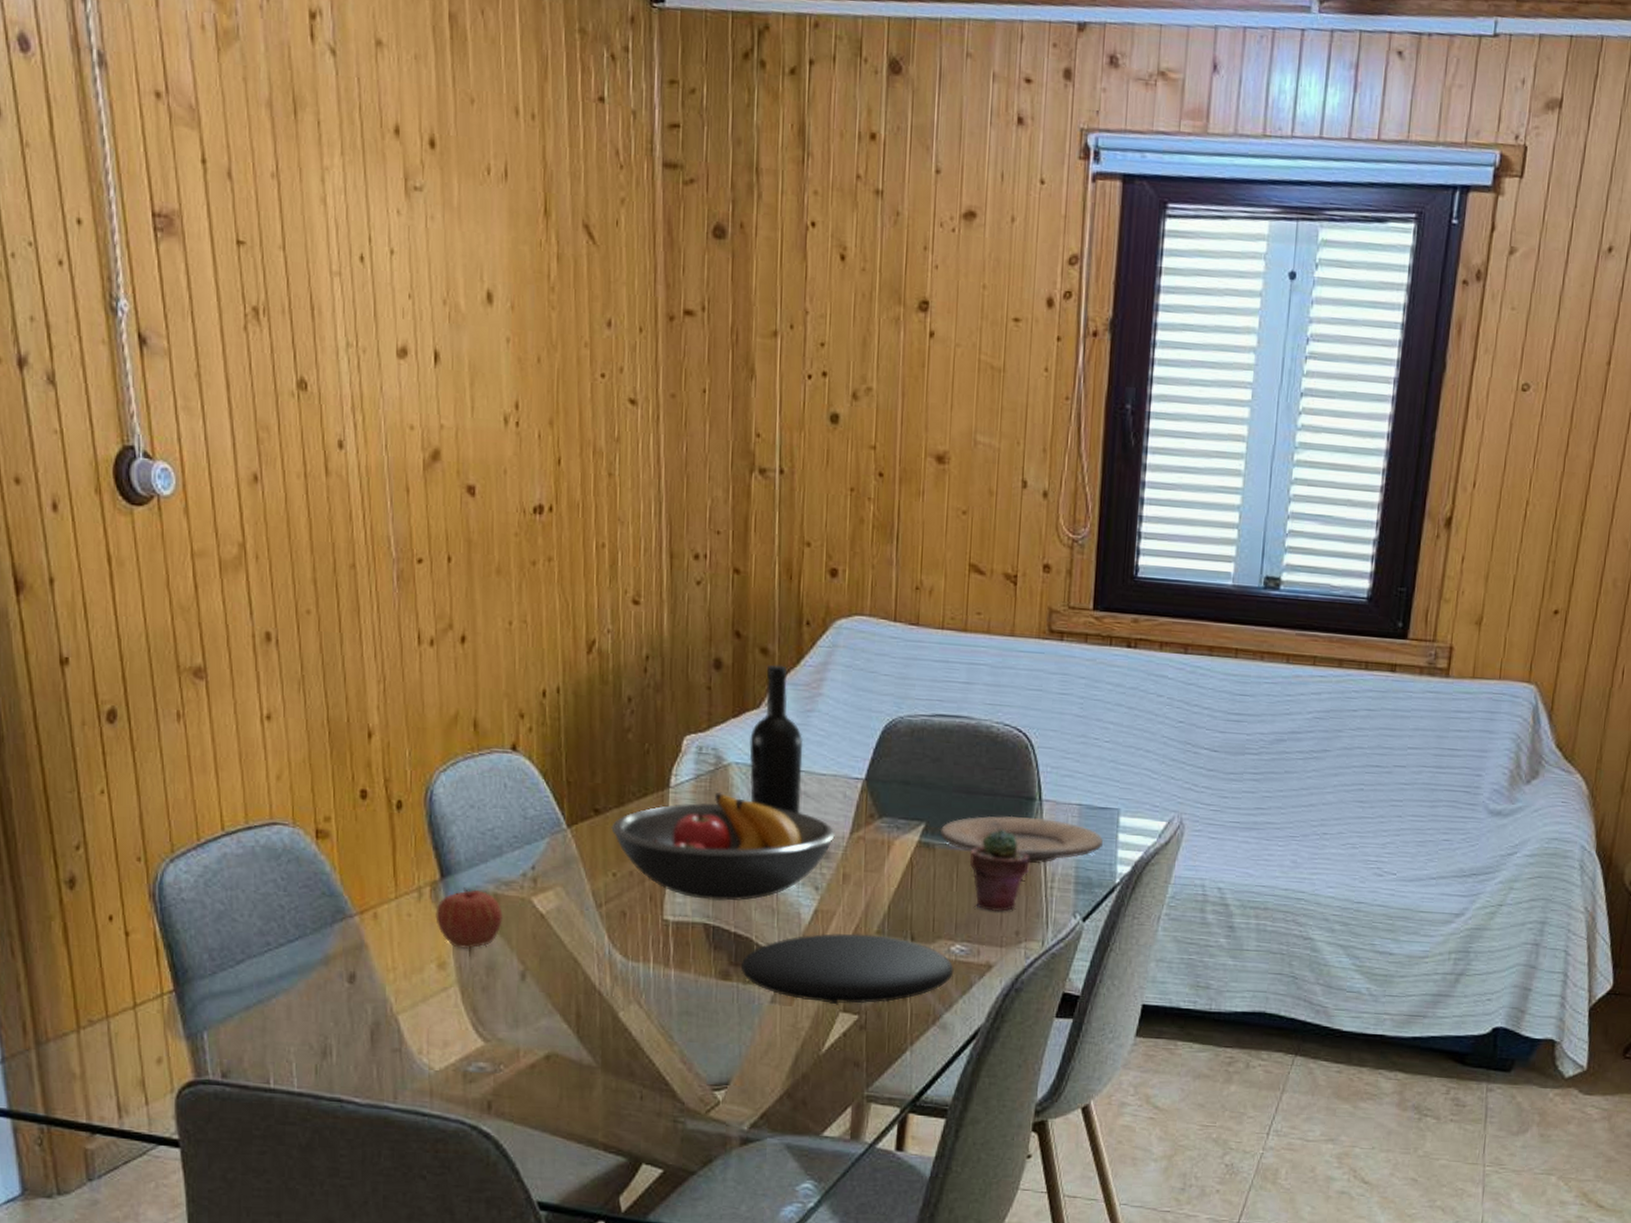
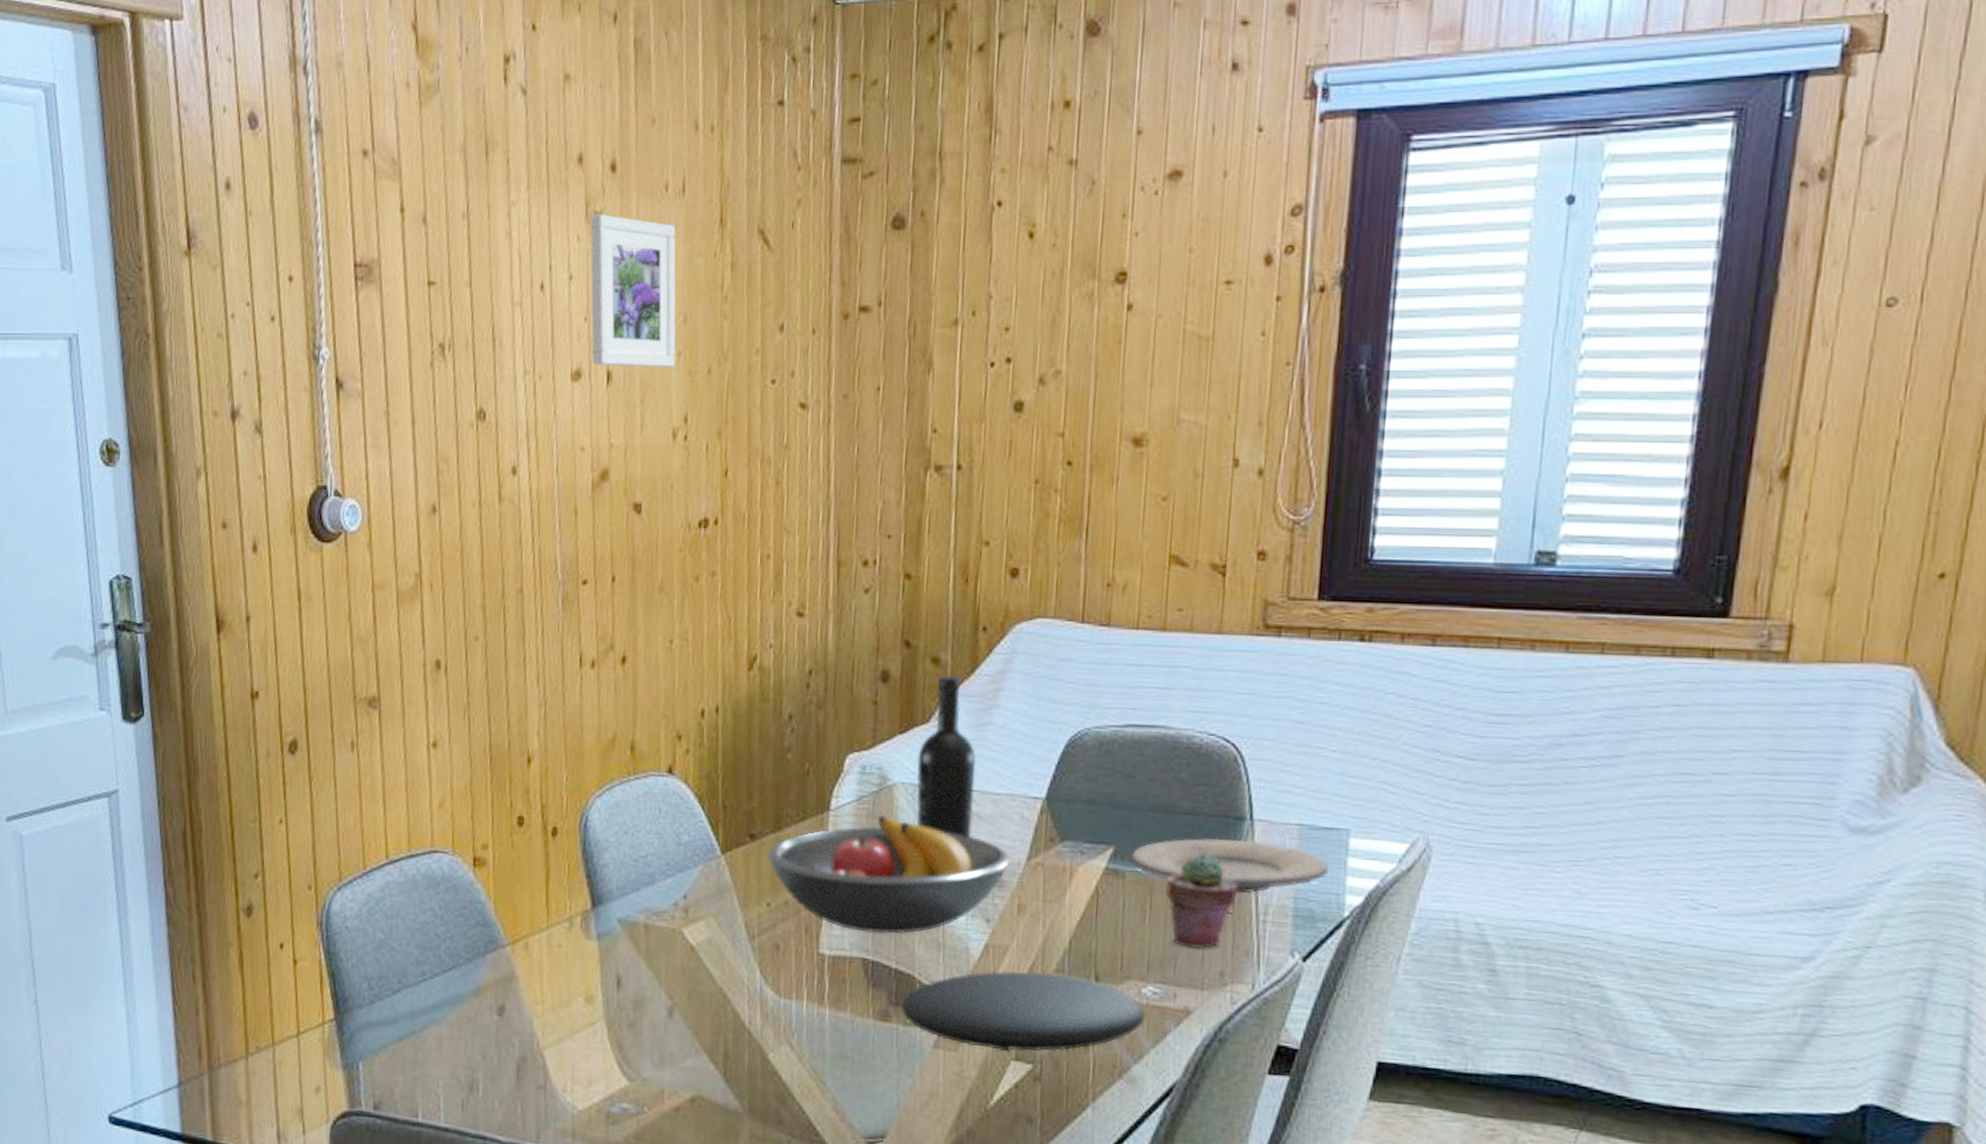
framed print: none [410,189,505,353] -> present [590,214,676,367]
apple: present [435,887,504,949] -> none [585,917,654,982]

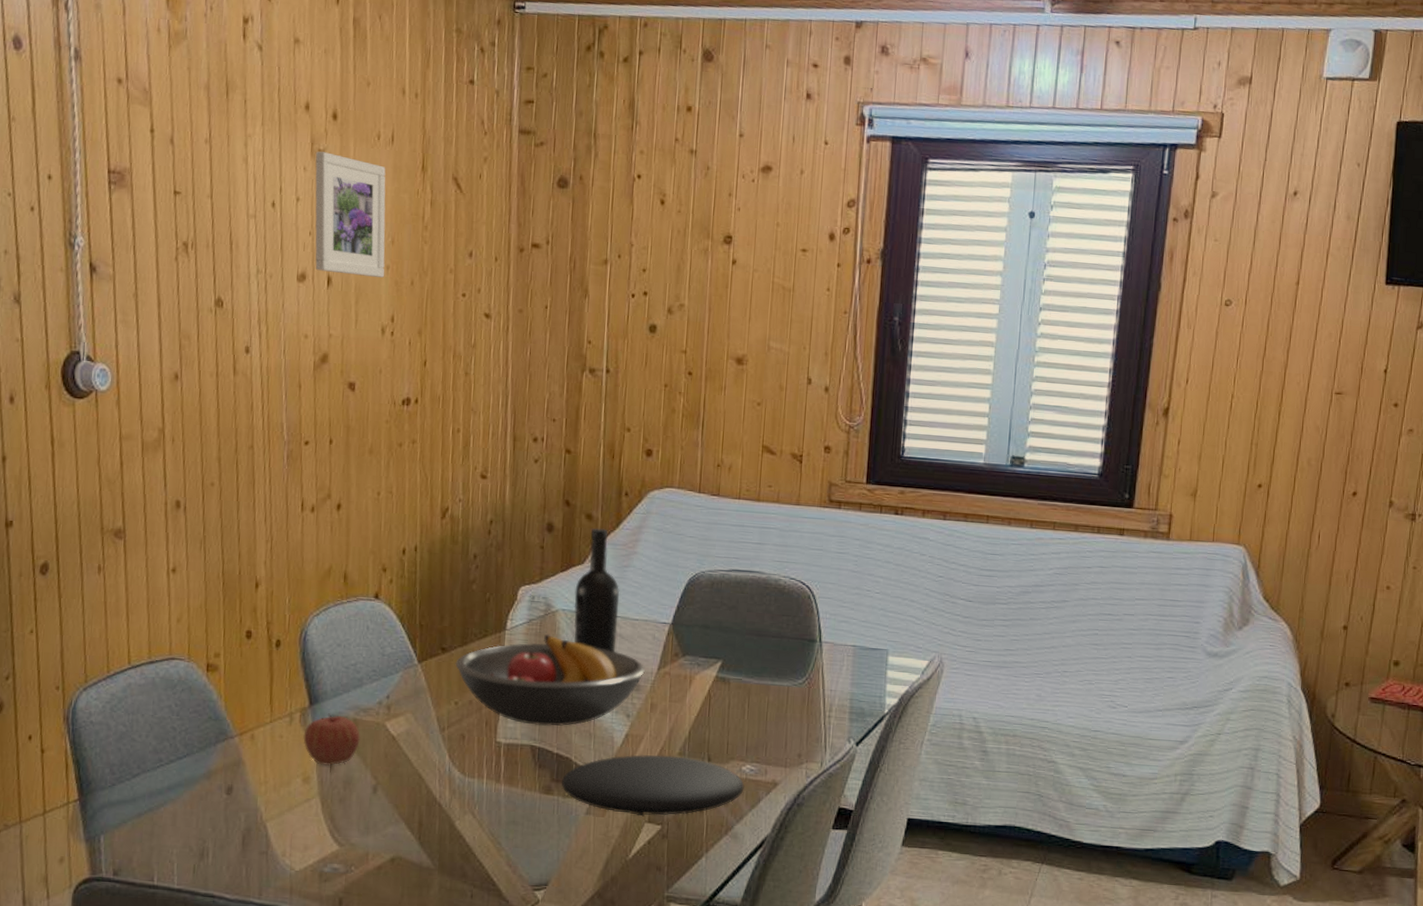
apple: none [585,917,654,982] -> present [303,713,361,766]
plate: present [1130,838,1330,894] -> none [734,655,875,696]
potted succulent: present [1166,854,1239,950] -> none [760,666,811,737]

